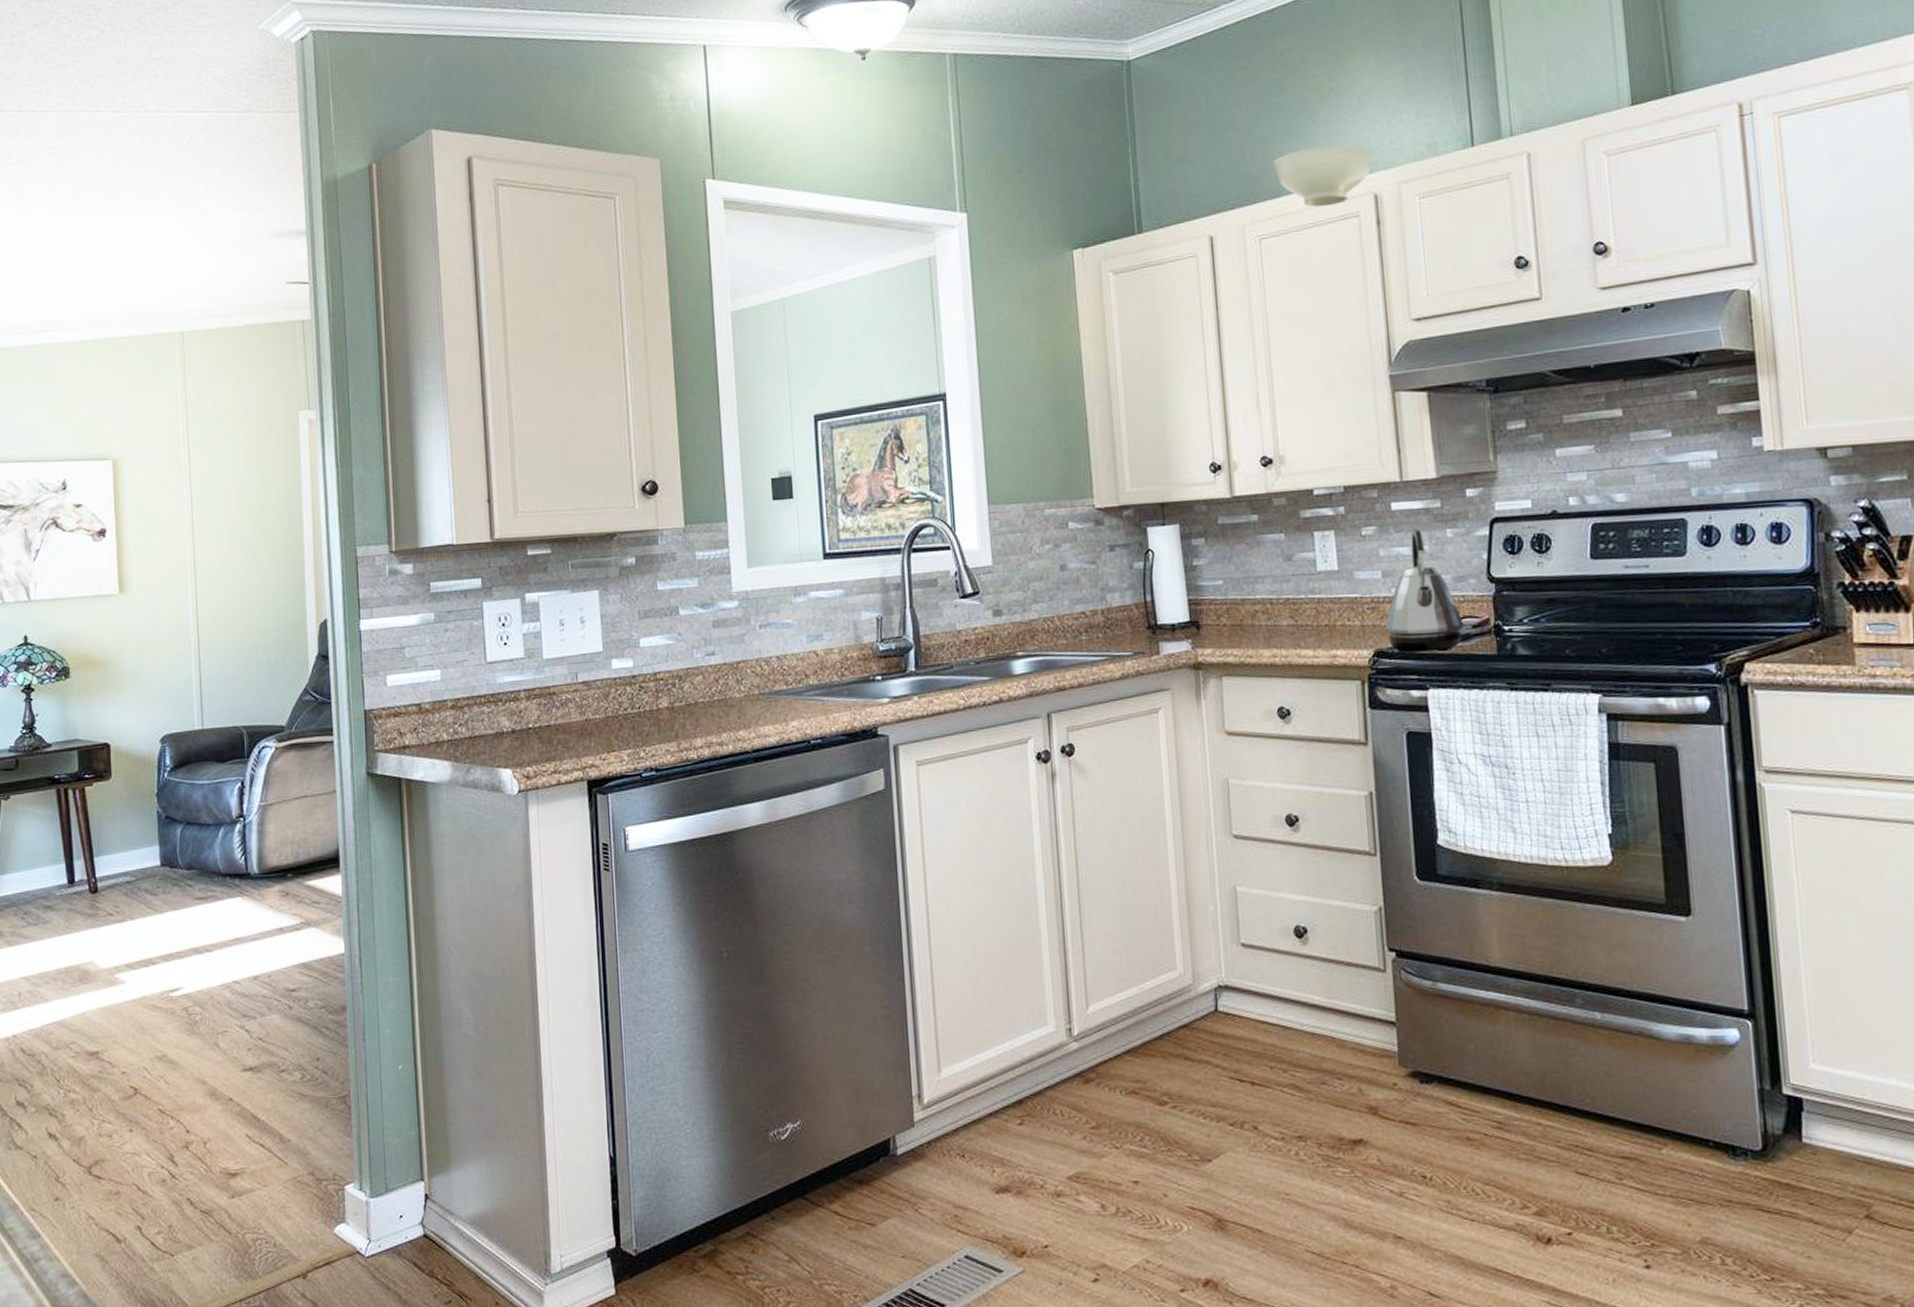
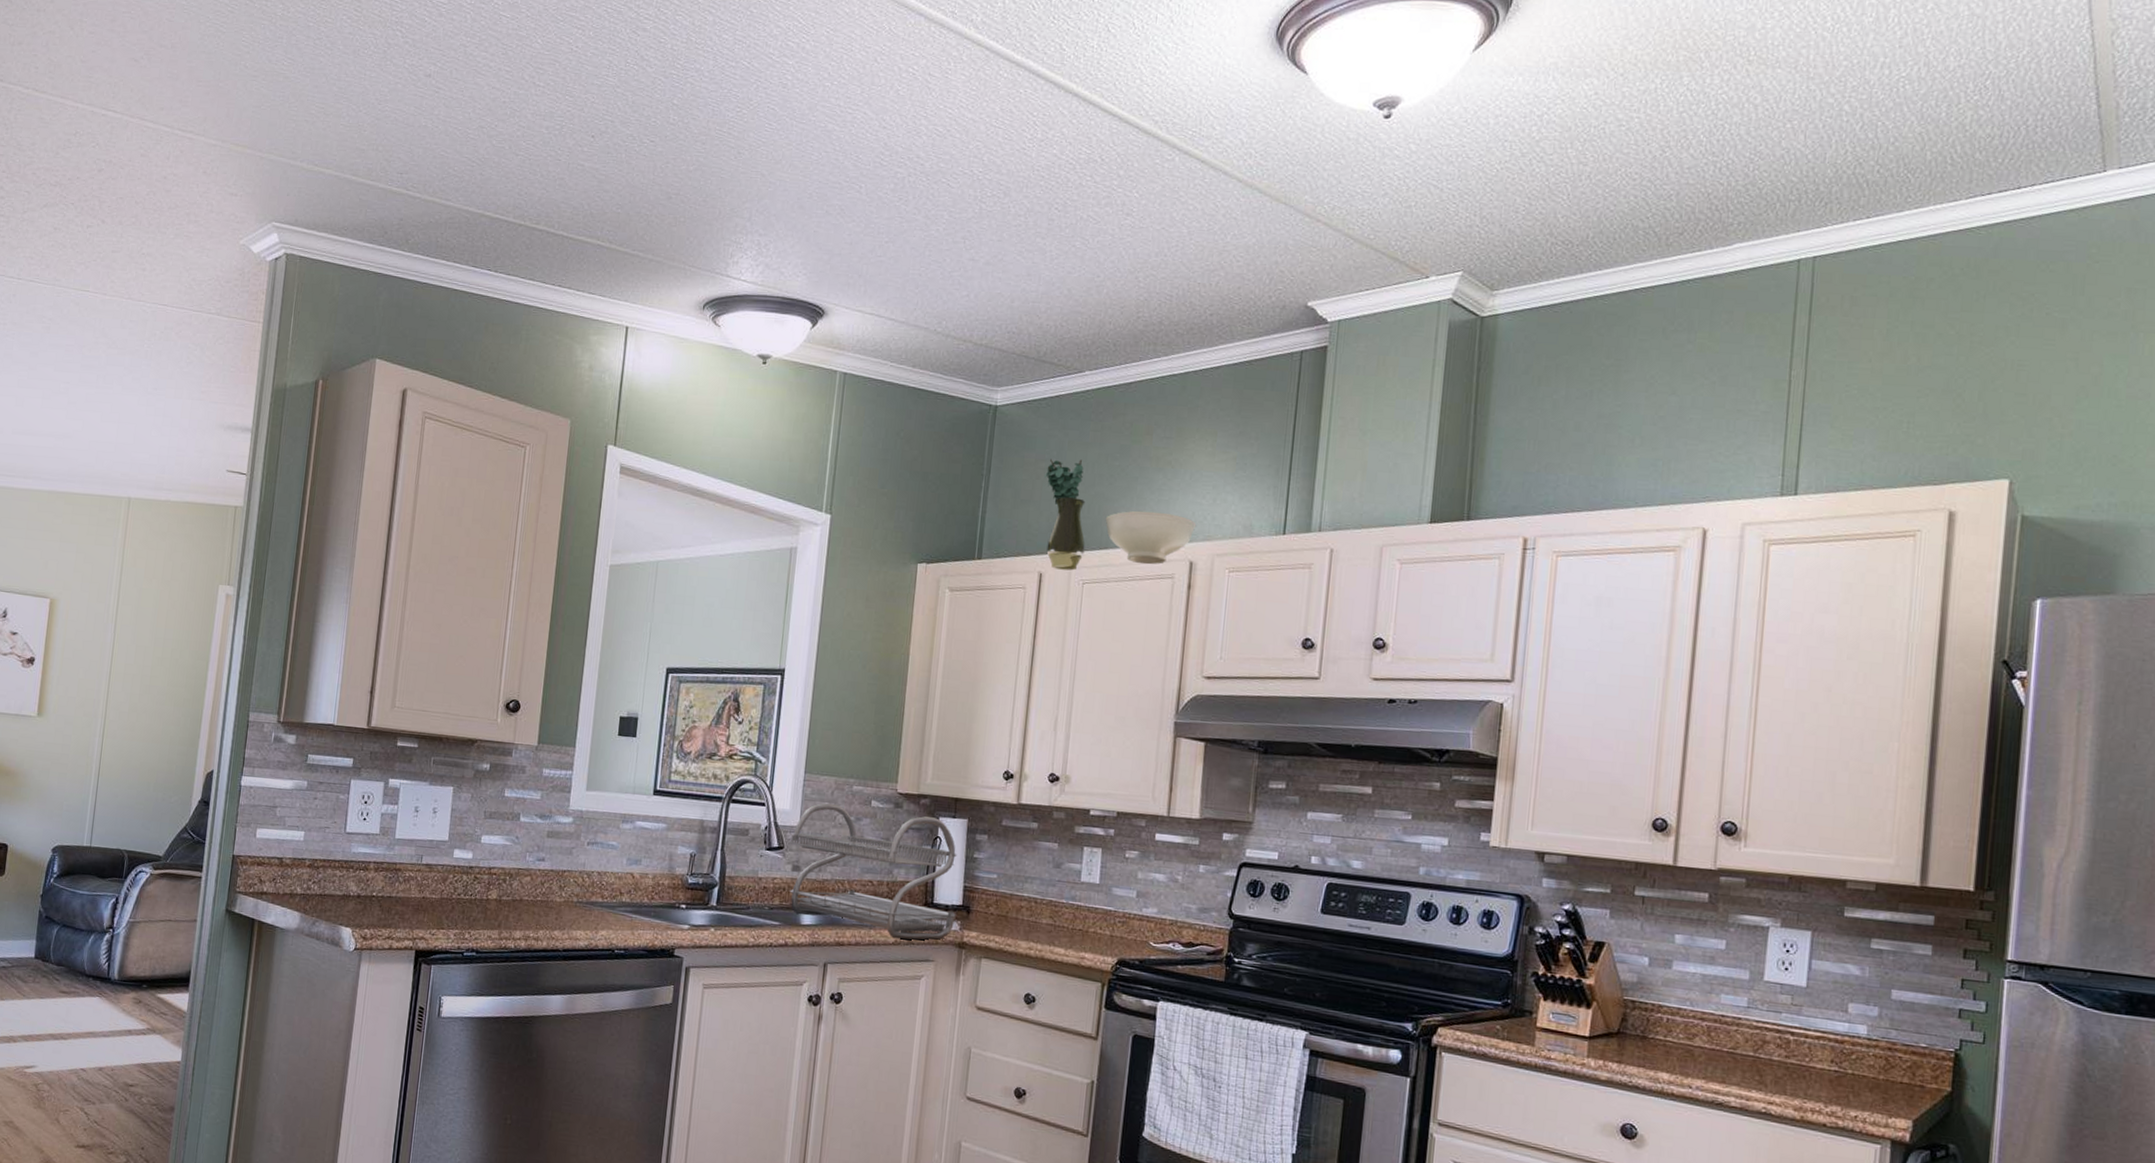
dish rack: none [984,529,1185,672] -> present [789,803,957,941]
vase: none [1196,103,1256,230] -> present [1045,459,1086,571]
kettle: present [1384,527,1464,653] -> none [1130,858,1200,970]

